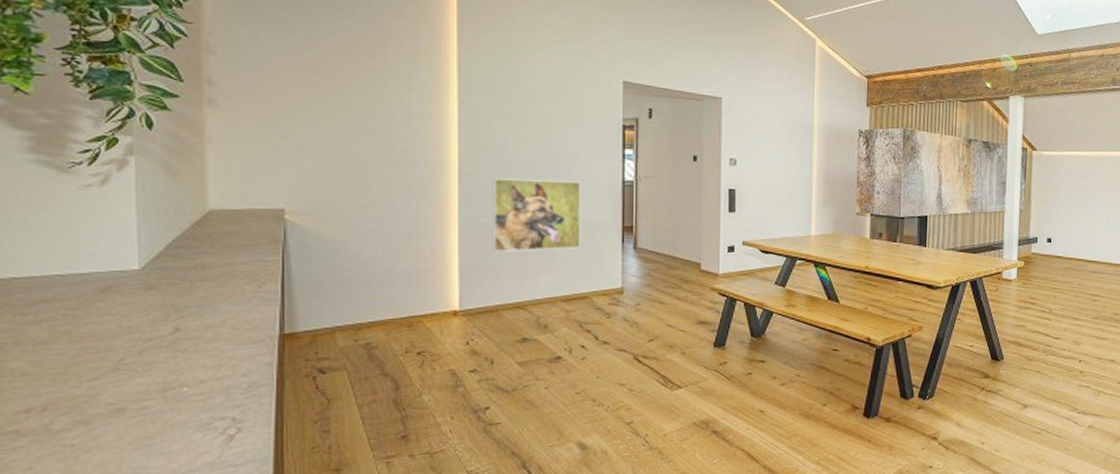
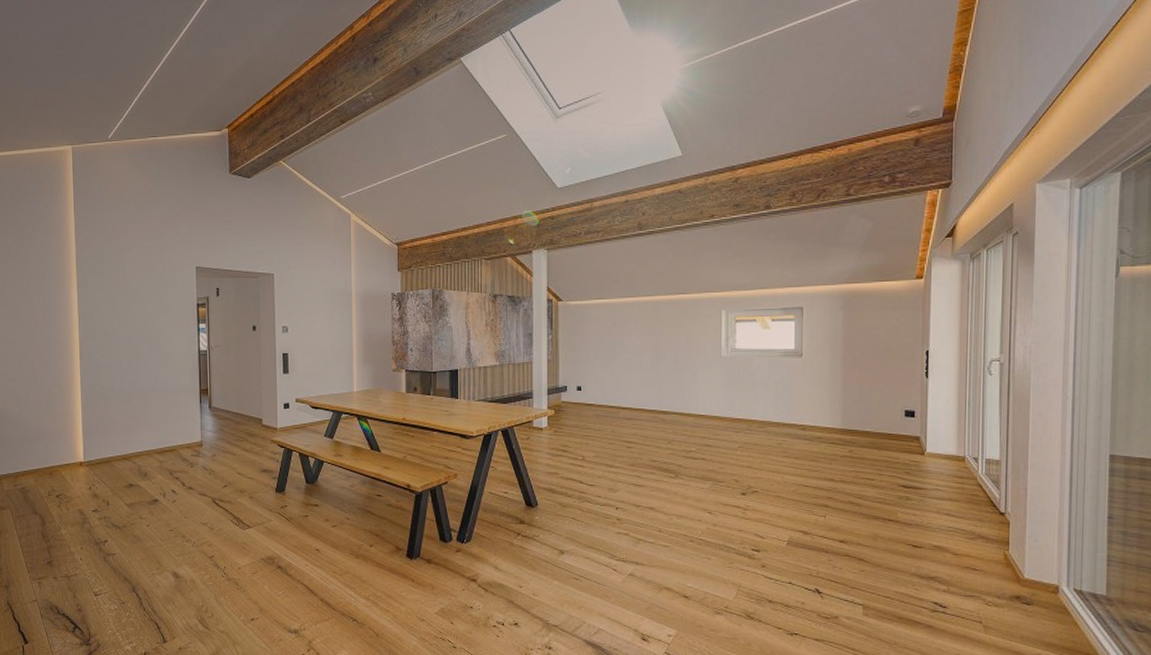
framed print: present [491,178,582,252] -> none [103,353,169,413]

